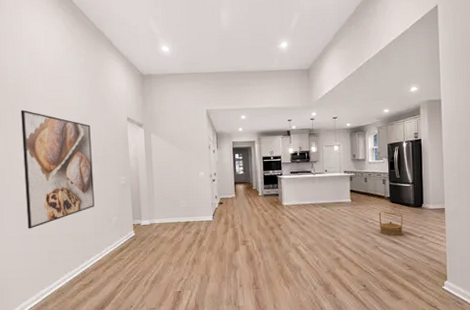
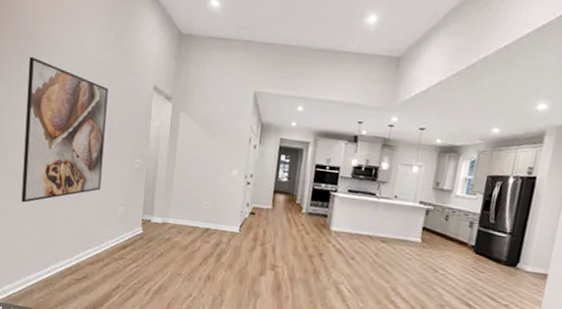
basket: present [378,211,403,237] -> none [451,261,487,298]

